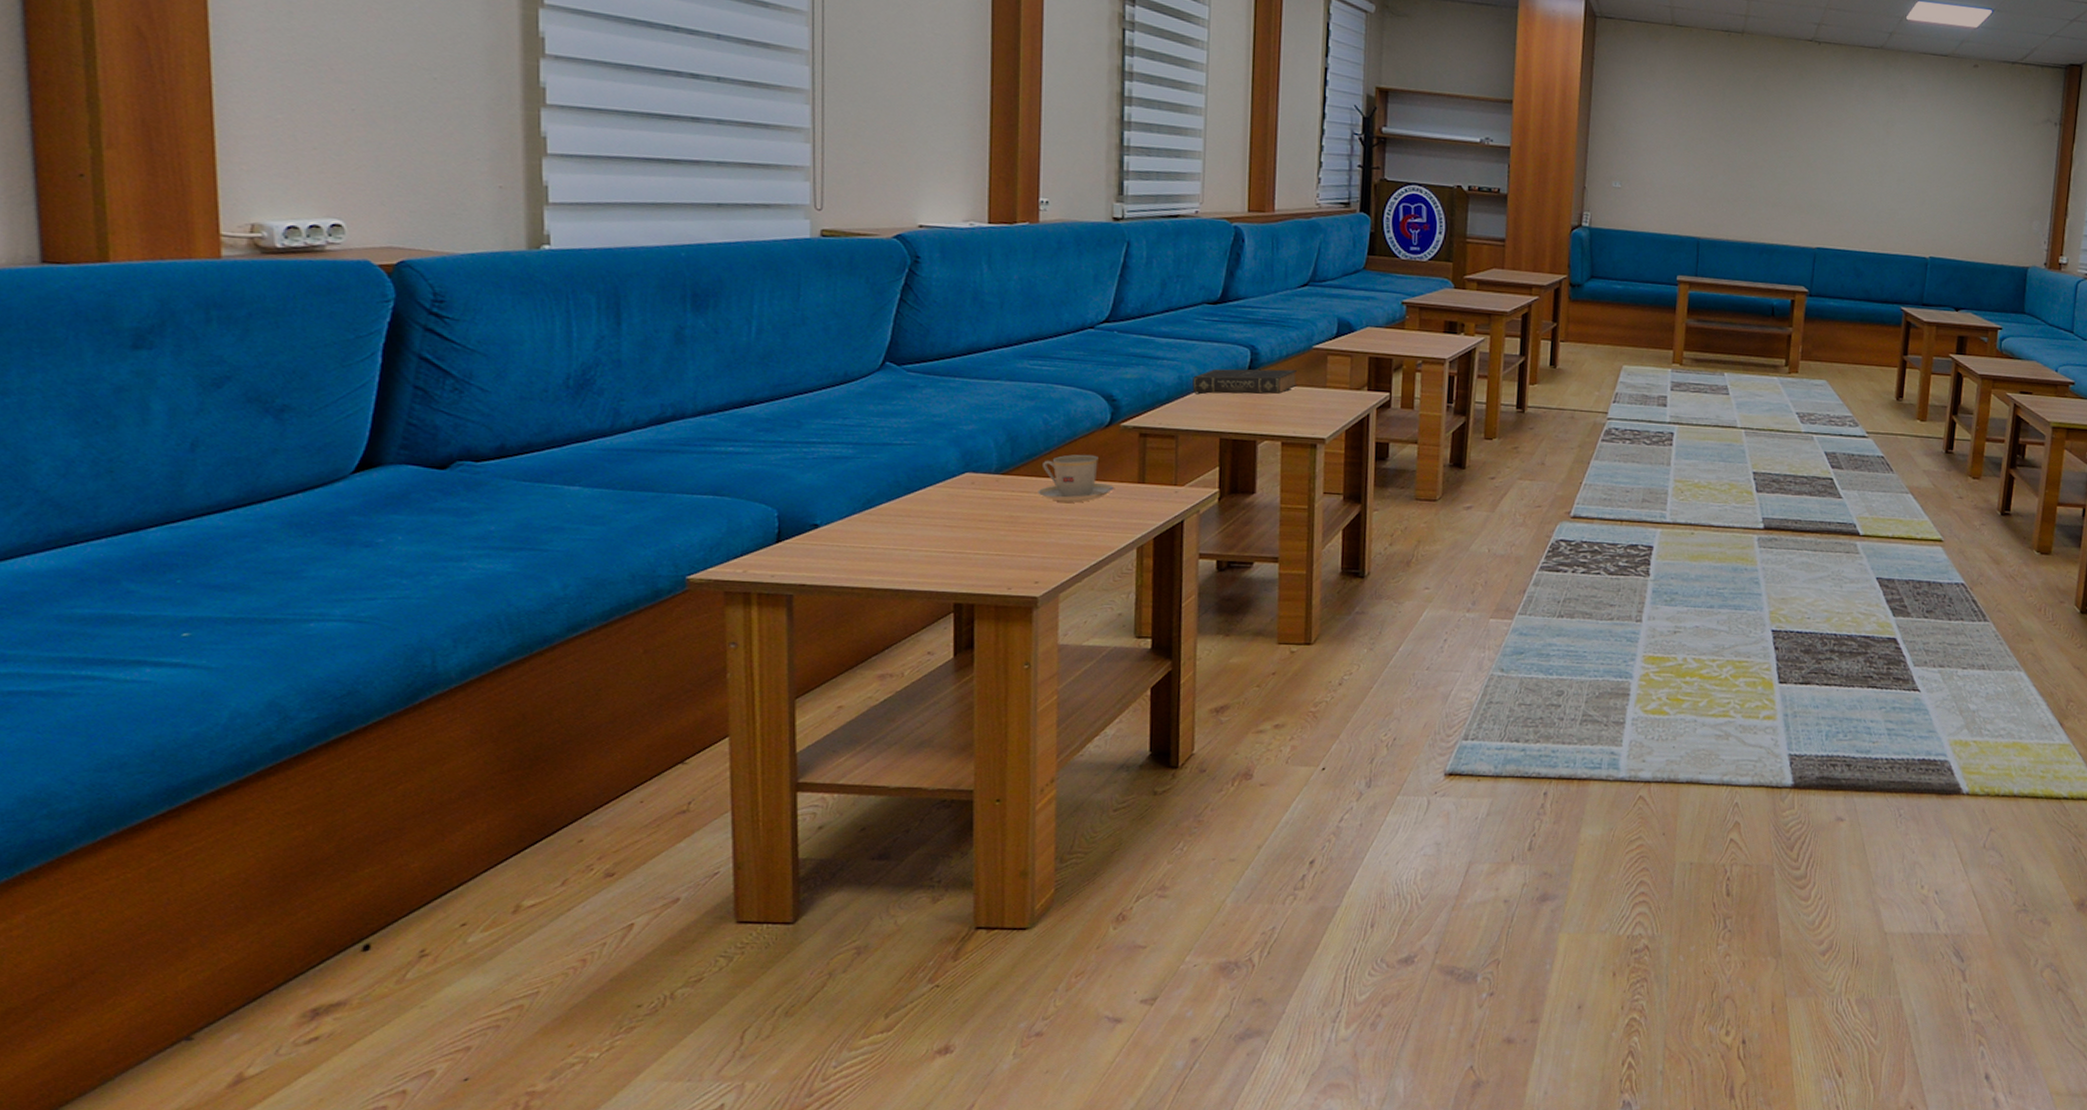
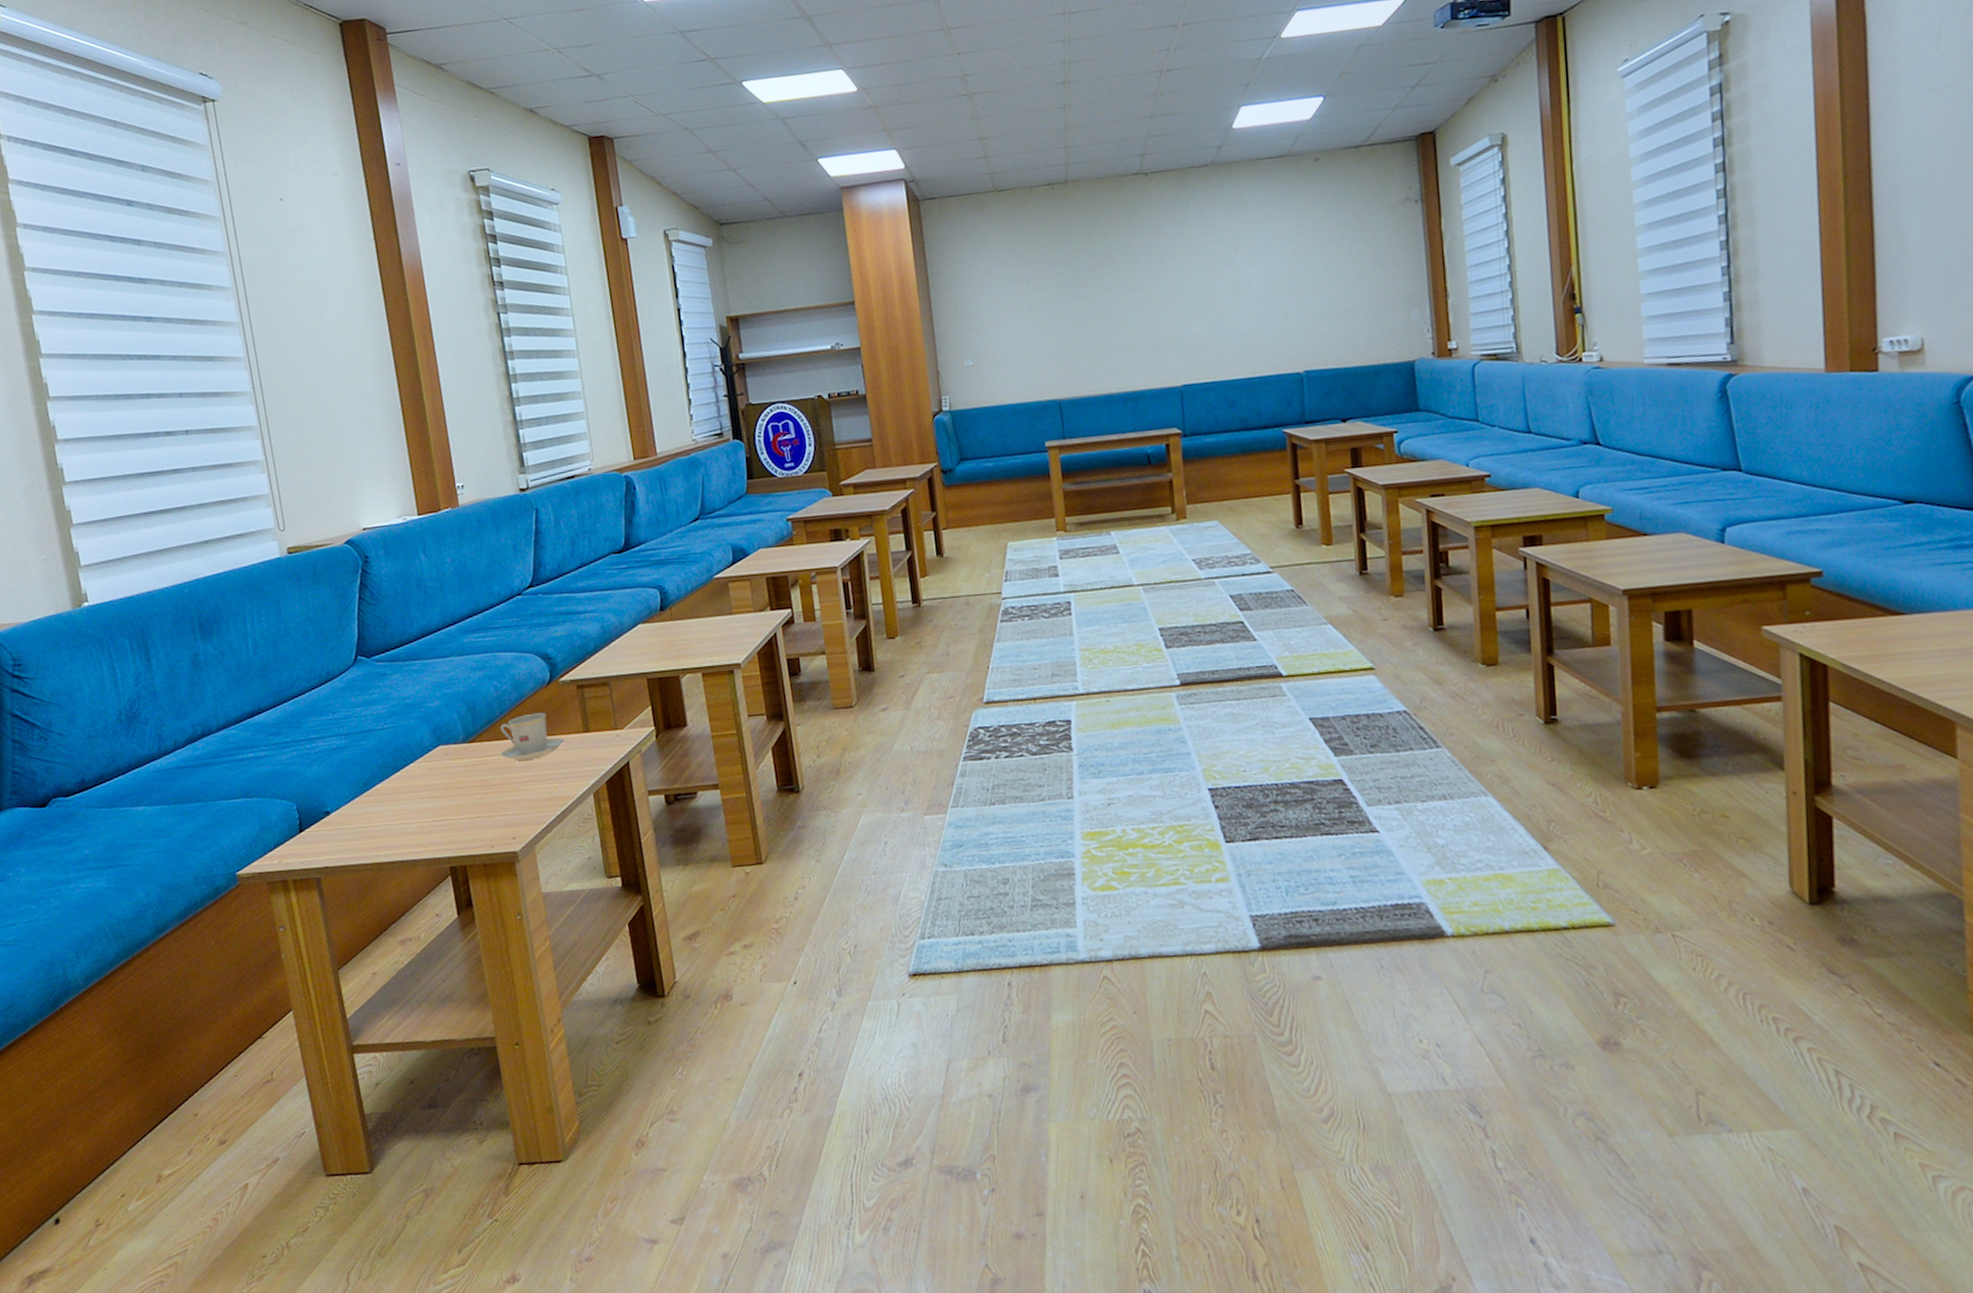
book: present [1192,369,1297,395] -> none [613,602,707,640]

